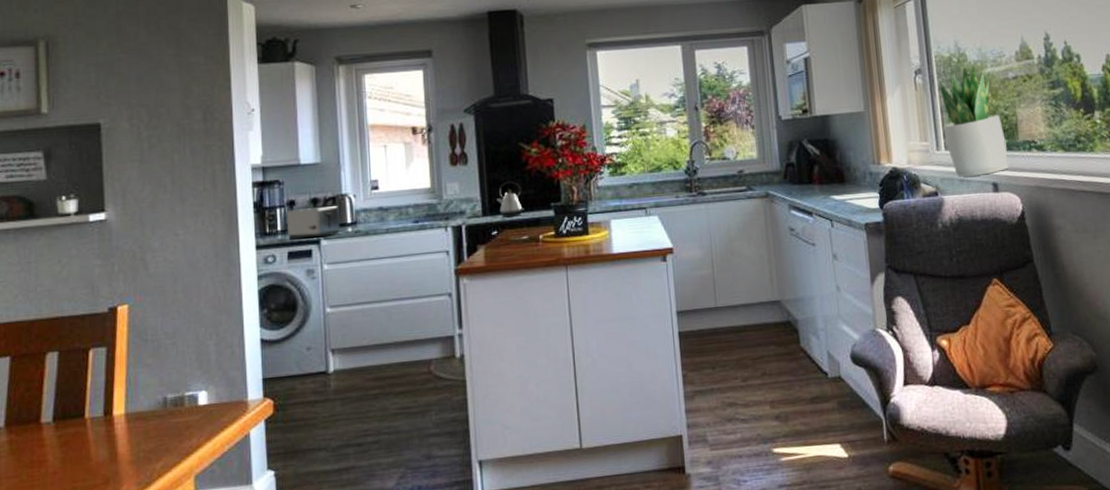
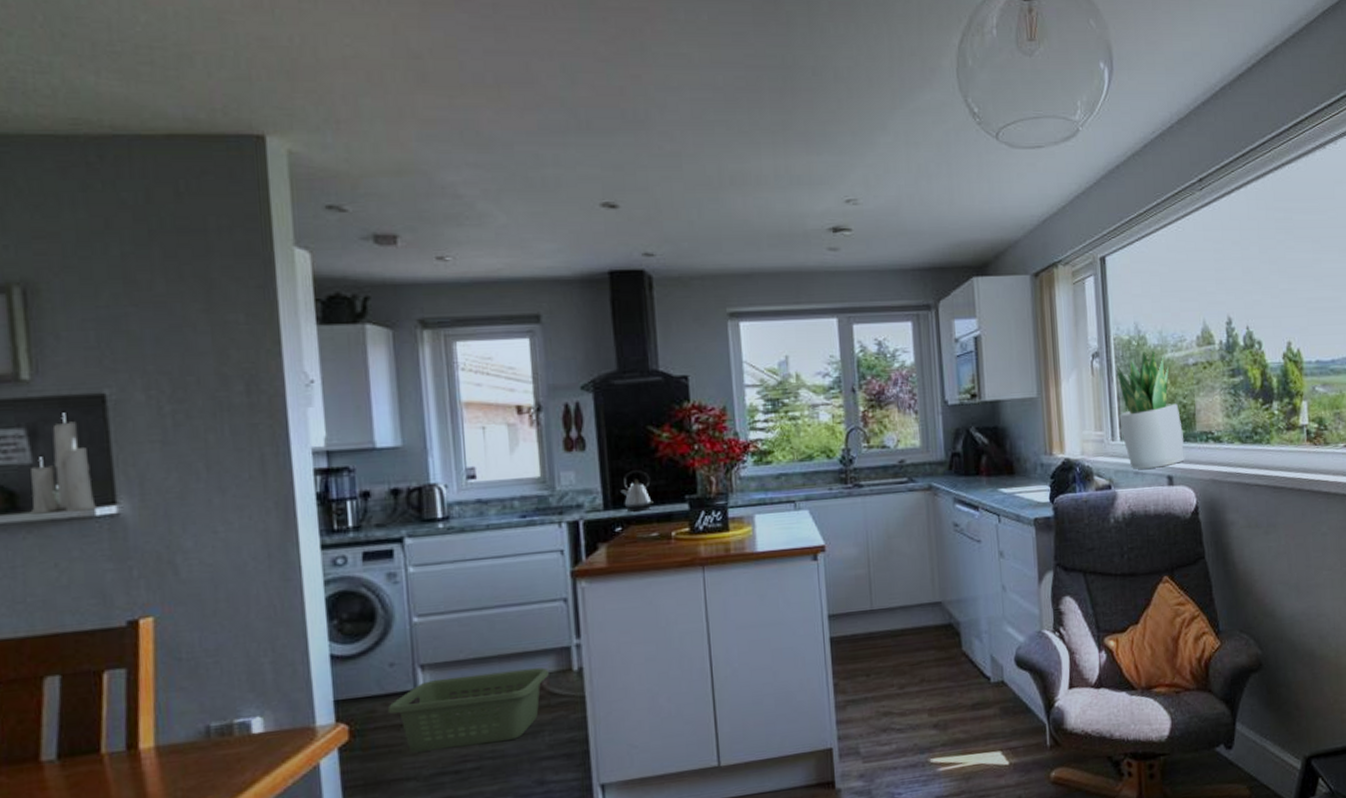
candle: none [43,138,90,220] -> present [30,412,96,515]
toaster: present [286,206,340,240] -> none [359,498,429,538]
laundry basket: none [304,354,436,426] -> present [387,667,549,753]

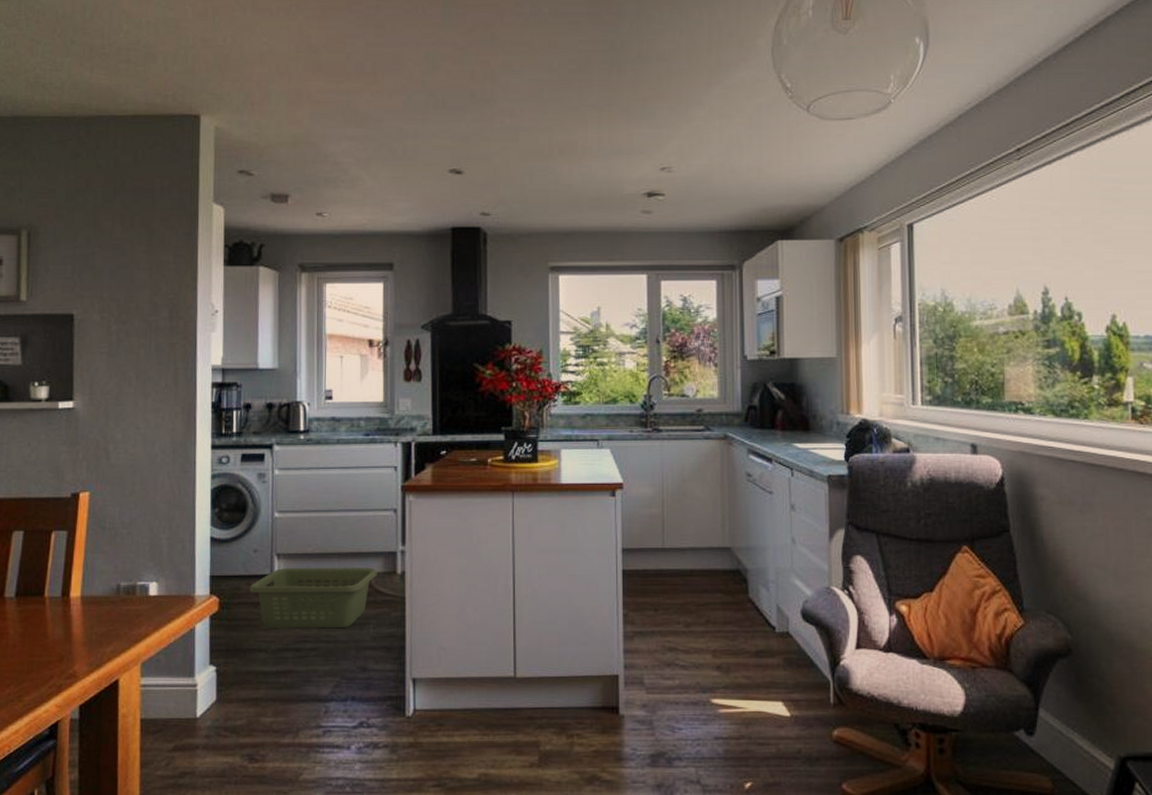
candle: present [30,412,96,515] -> none [16,327,60,405]
kettle: present [620,469,655,512] -> none [447,400,476,438]
planter: present [1116,351,1186,469] -> none [920,318,992,435]

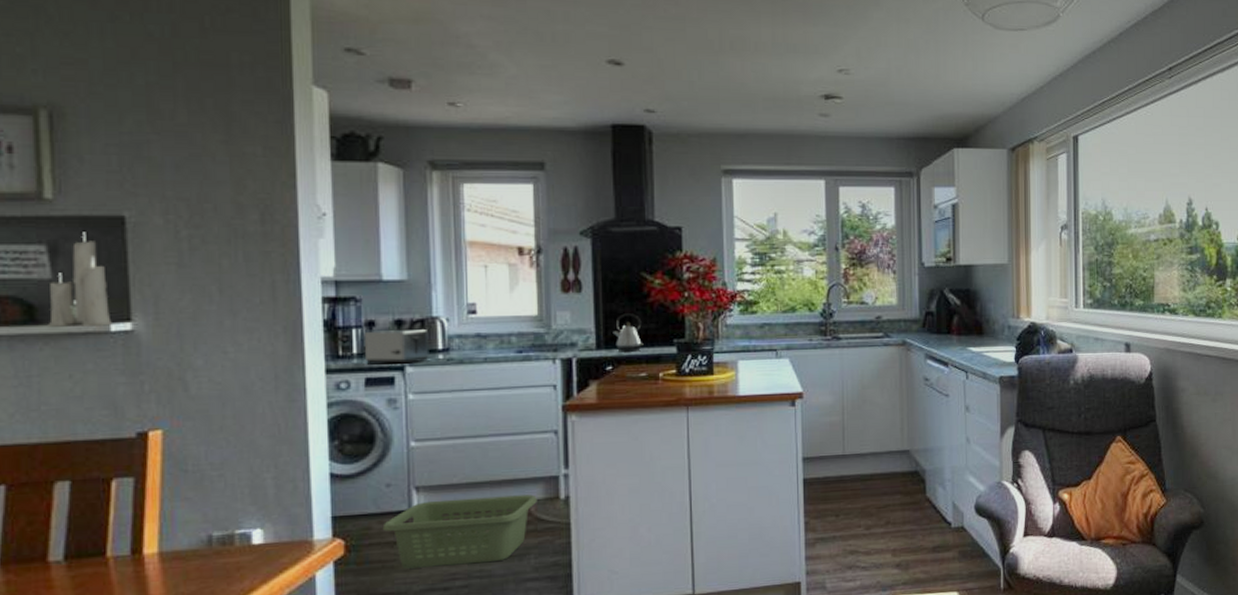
candle: none [16,327,60,405] -> present [48,232,112,328]
toaster: none [242,411,293,443] -> present [364,329,429,365]
kettle: none [447,400,476,438] -> present [612,312,645,352]

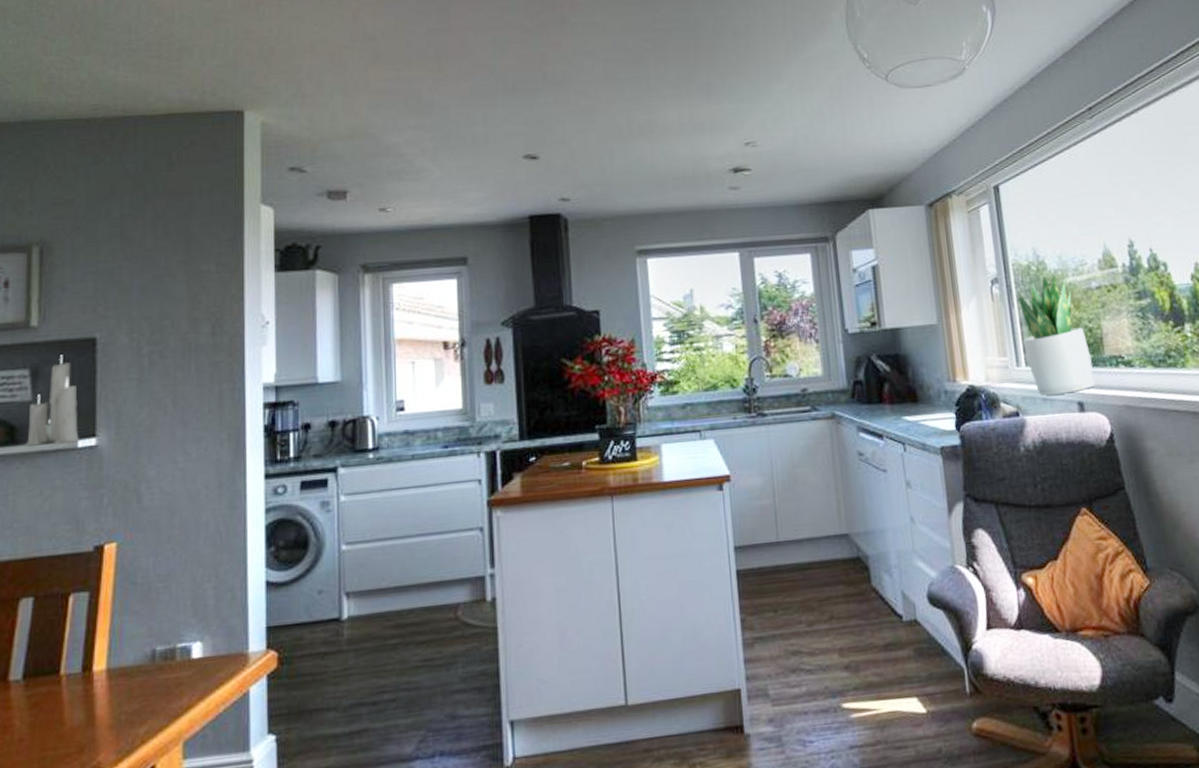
toaster: present [364,329,429,365] -> none [300,429,360,468]
laundry basket: present [382,494,537,569] -> none [314,597,464,682]
kettle: present [612,312,645,352] -> none [535,400,567,442]
planter: none [1083,226,1143,336] -> present [1016,276,1096,396]

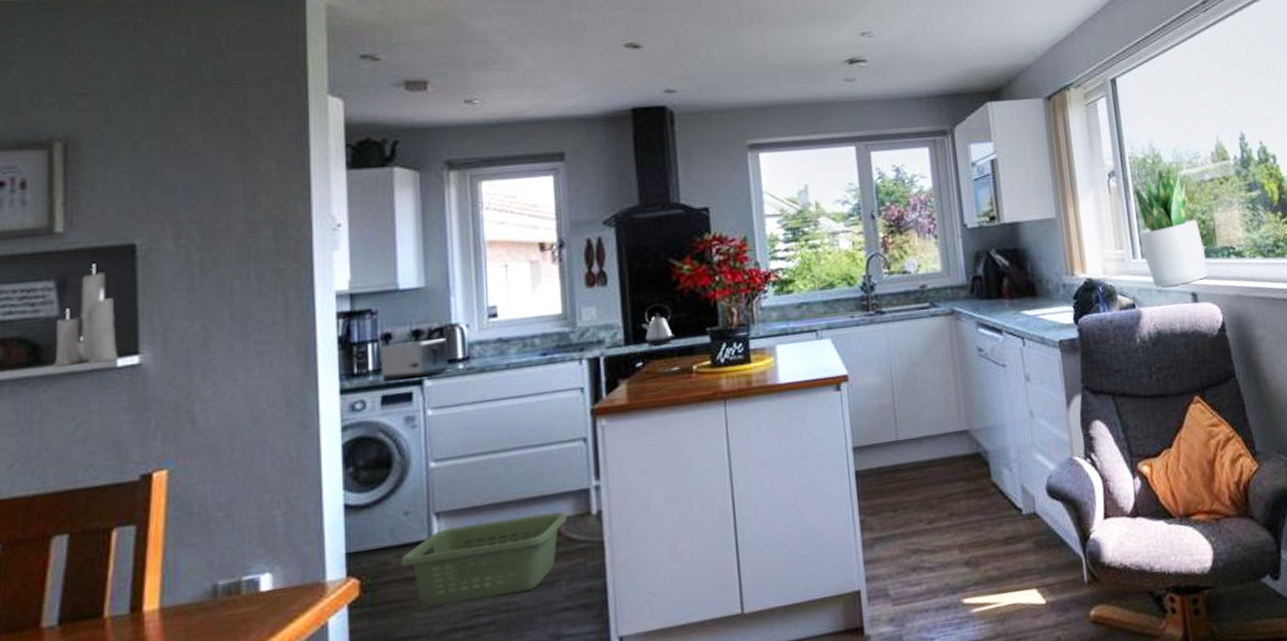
toaster: none [300,429,360,468] -> present [380,338,449,381]
laundry basket: none [314,597,464,682] -> present [400,512,567,608]
kettle: none [535,400,567,442] -> present [641,302,676,346]

